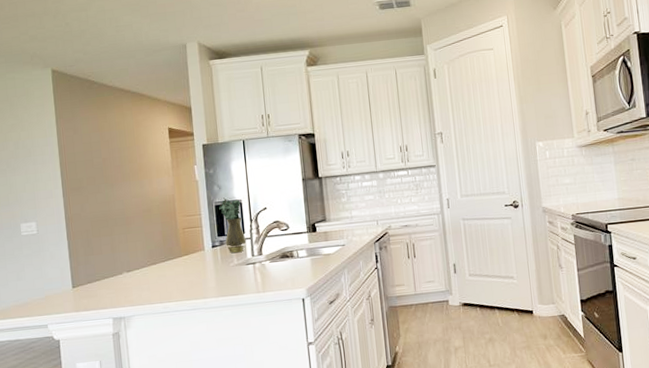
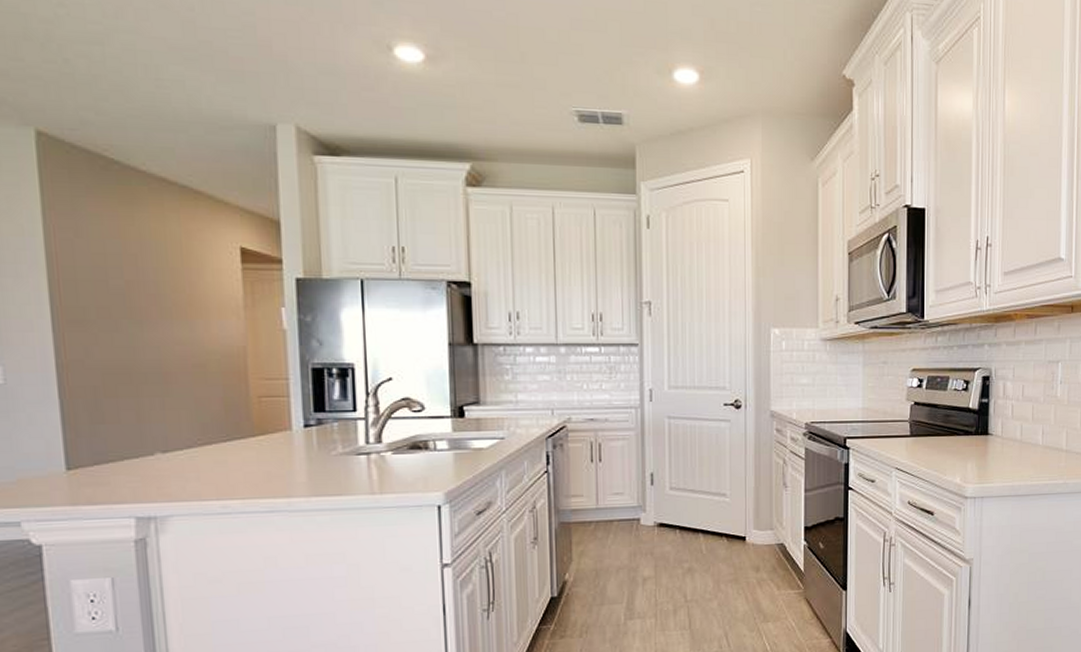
vase: present [219,197,247,253] -> none [318,358,358,437]

